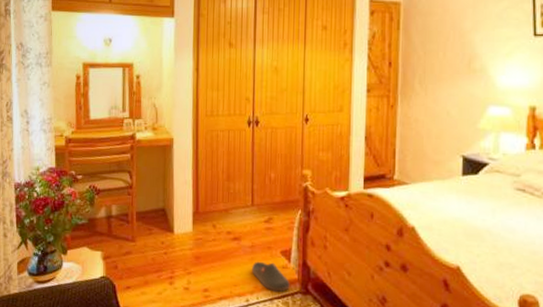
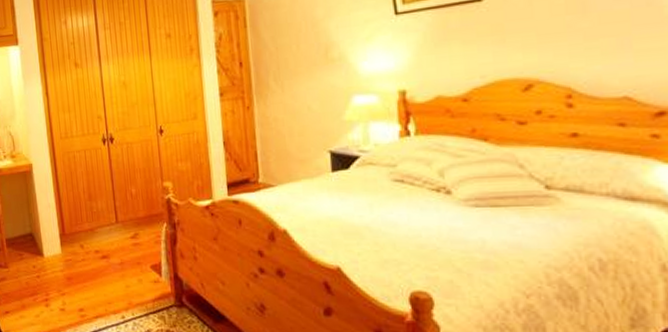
slipper: present [252,261,290,292] -> none [124,277,164,306]

